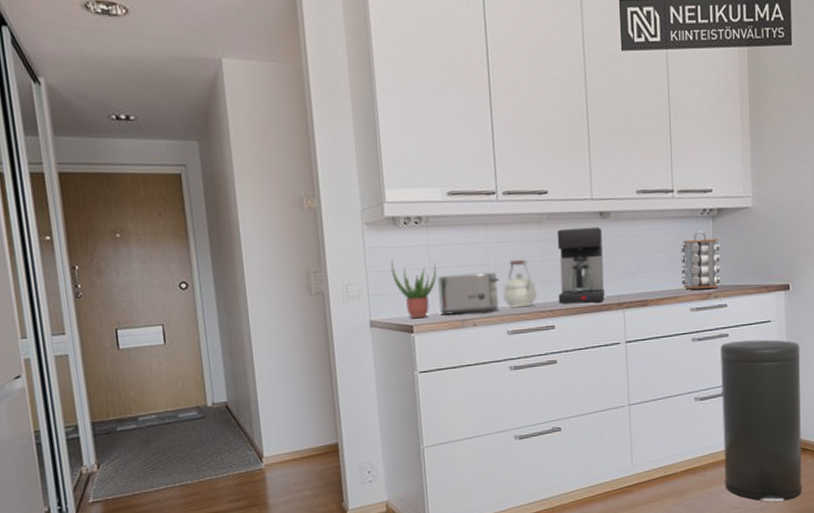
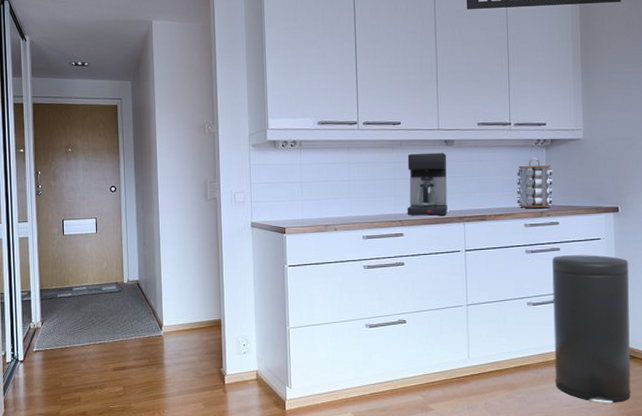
potted plant: present [390,259,437,319] -> none [270,174,306,222]
toaster: present [436,272,499,315] -> none [306,187,358,221]
kettle: present [502,259,538,308] -> none [360,177,390,217]

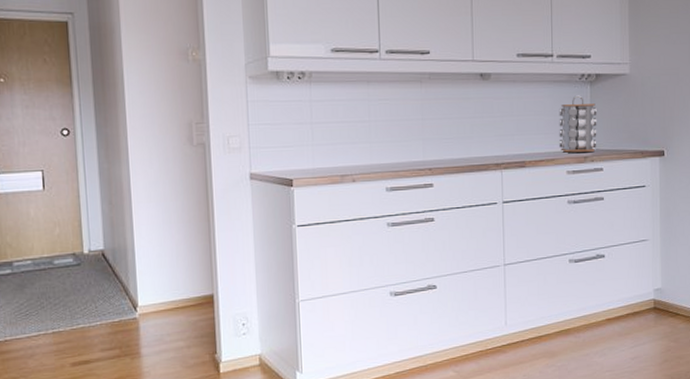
coffee maker: present [407,152,448,216] -> none [437,88,483,163]
pedal bin: present [552,255,631,404] -> none [596,204,674,367]

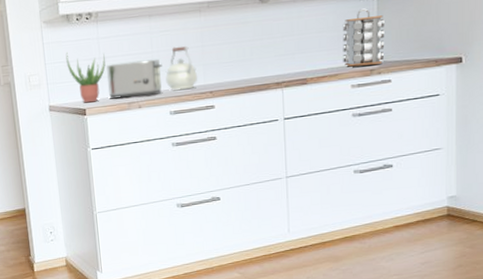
potted plant: none [273,113,318,173] -> present [65,52,106,103]
toaster: none [318,129,380,170] -> present [105,59,162,99]
kettle: none [383,117,417,164] -> present [165,45,198,90]

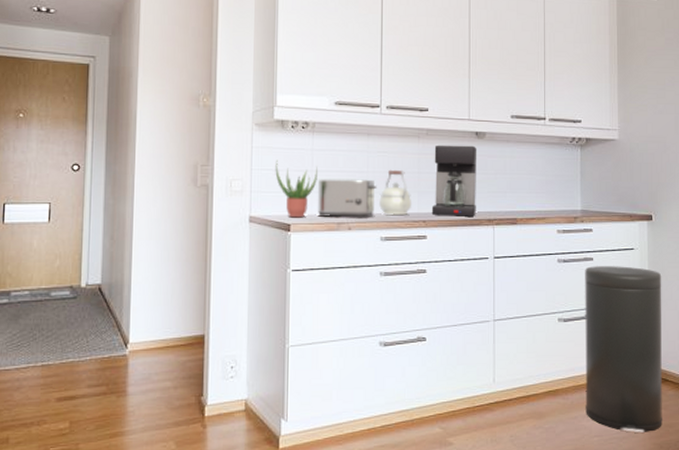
coffee maker: none [216,11,263,86] -> present [431,145,478,216]
spice rack: present [342,8,385,68] -> none [549,157,587,213]
pedal bin: none [383,113,472,271] -> present [585,266,662,434]

